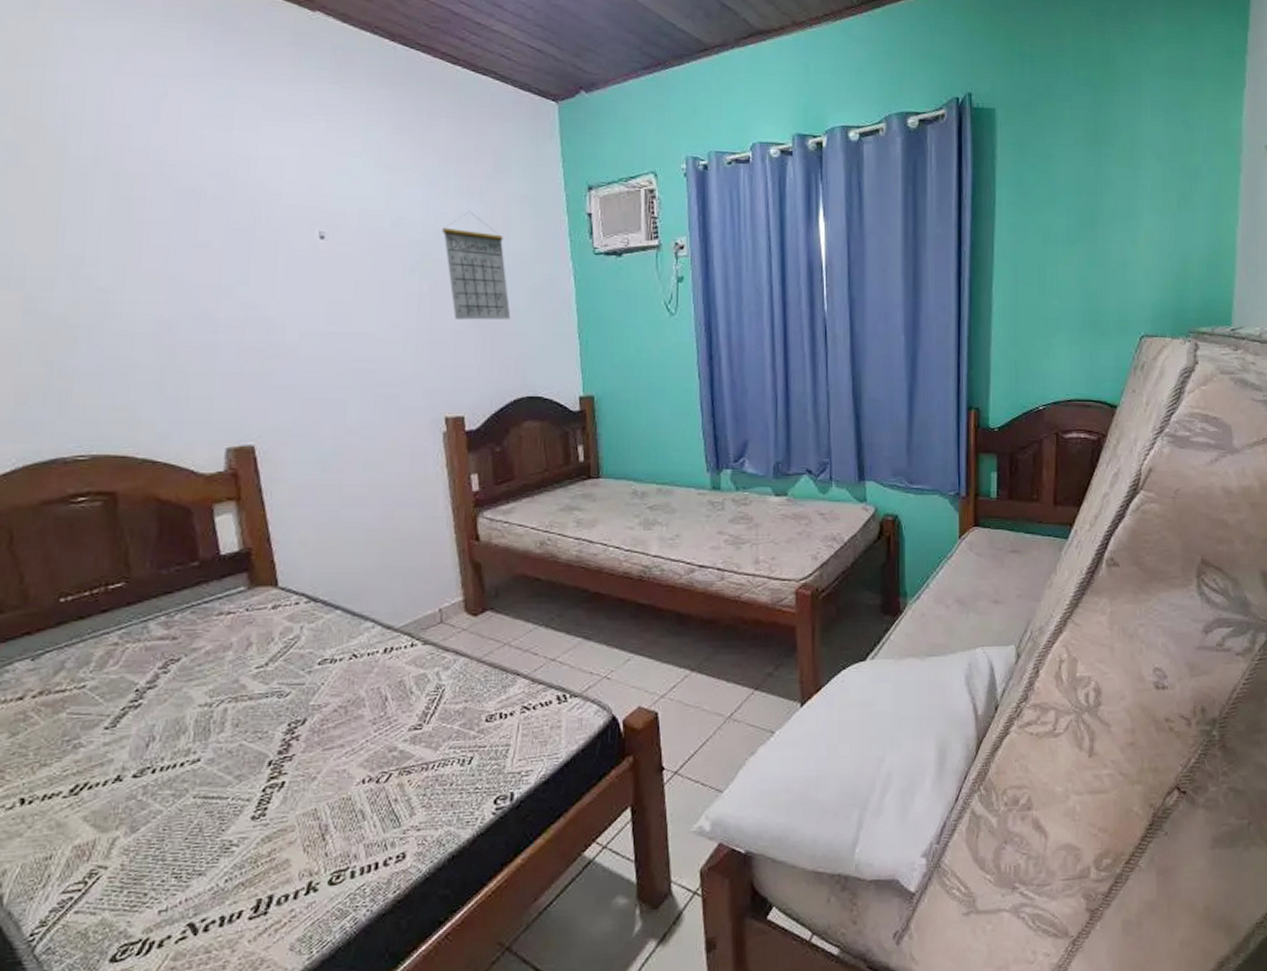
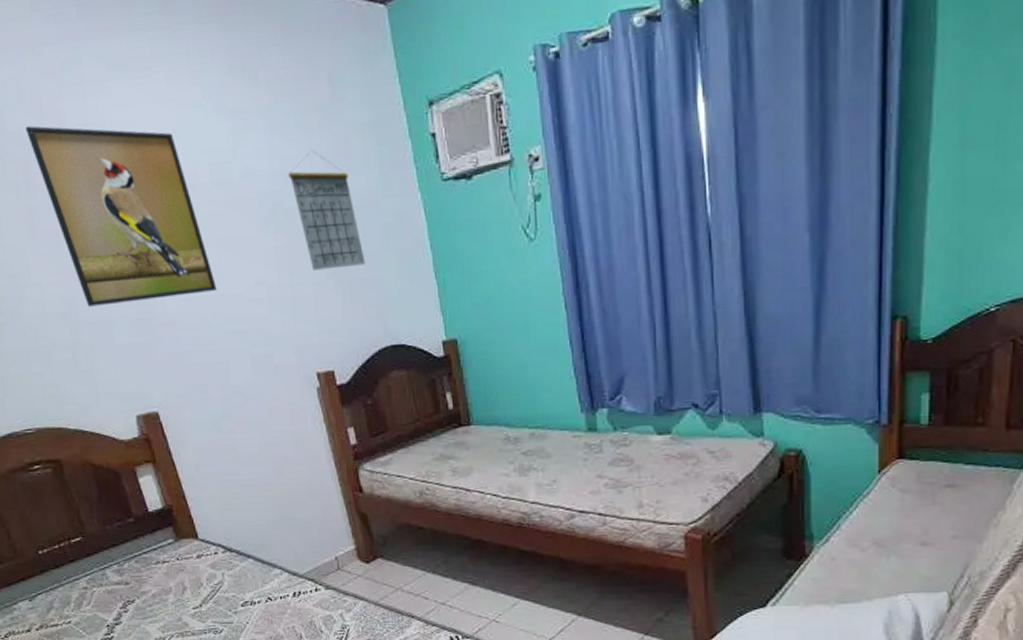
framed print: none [154,146,347,331] -> present [25,125,217,307]

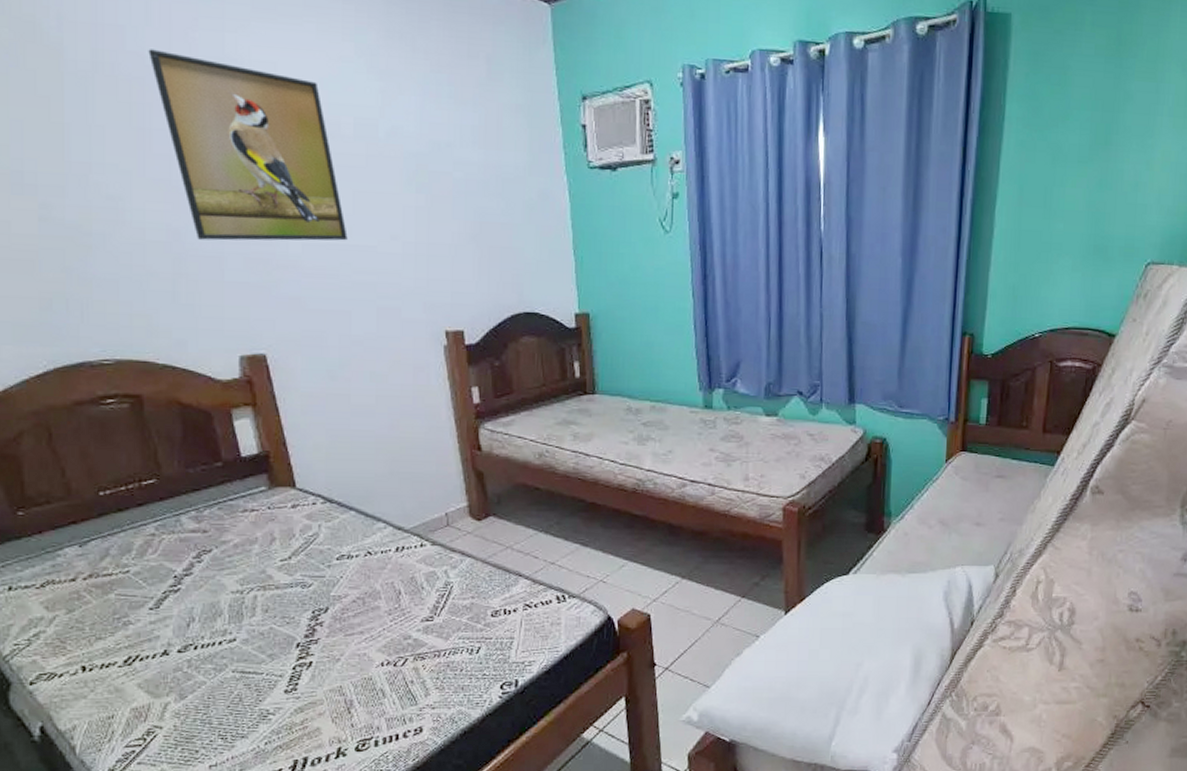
calendar: present [288,151,366,270] -> none [436,123,507,235]

